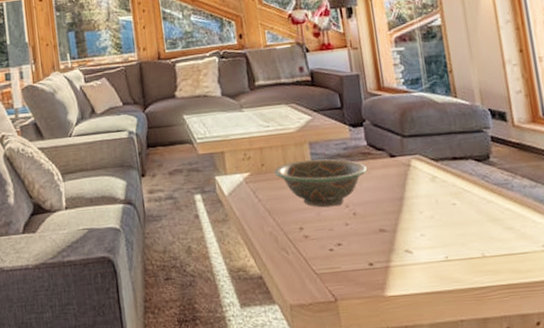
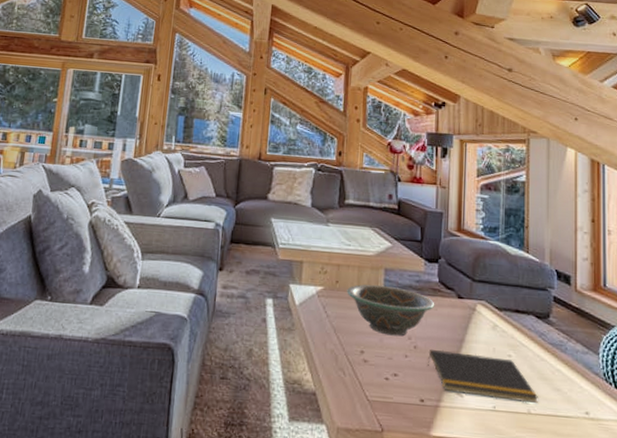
notepad: none [369,208,492,251] -> present [427,350,539,404]

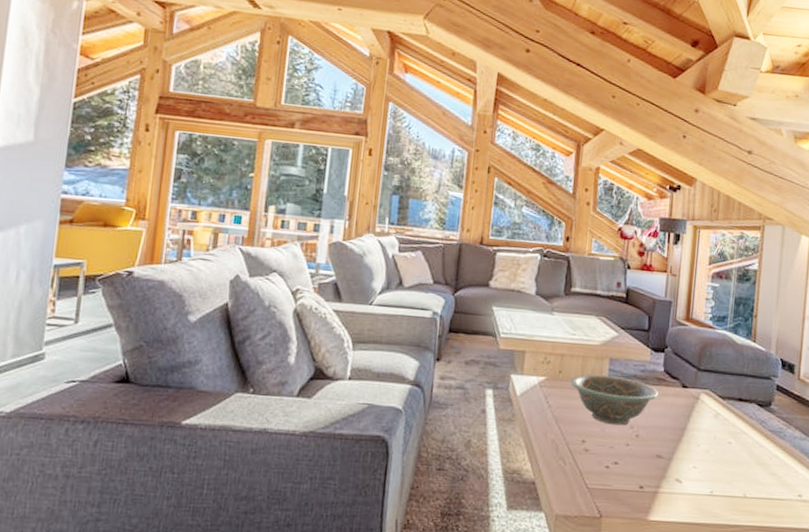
notepad: present [427,350,539,404] -> none [647,438,756,488]

